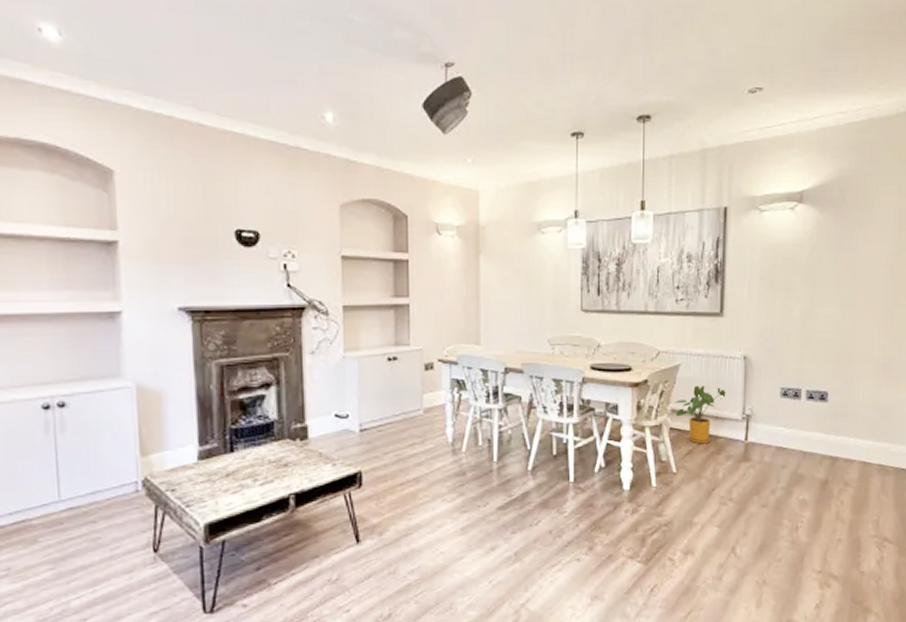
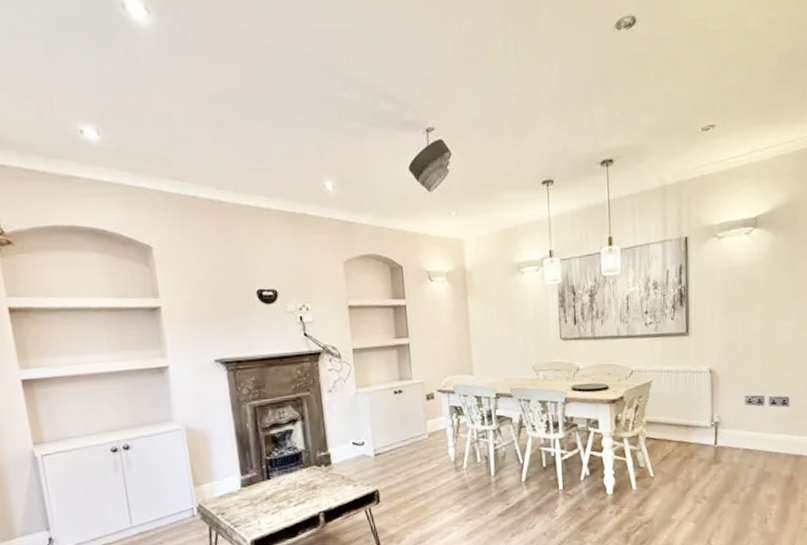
house plant: present [674,386,726,444] -> none [648,399,695,450]

